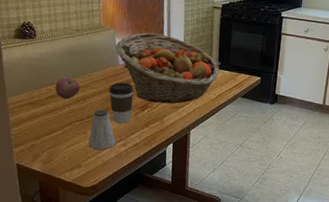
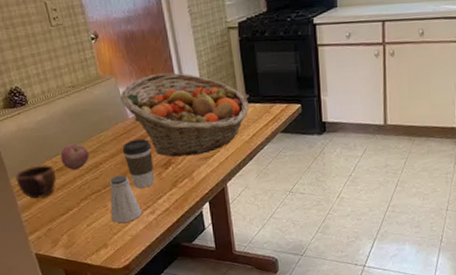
mug: none [12,90,48,118] -> present [15,165,56,199]

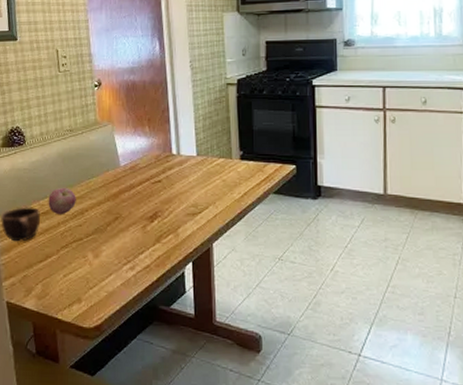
saltshaker: present [109,175,143,224] -> none [89,224,122,277]
fruit basket: present [120,73,249,157] -> none [115,123,241,210]
coffee cup: present [122,138,155,188] -> none [110,188,140,240]

